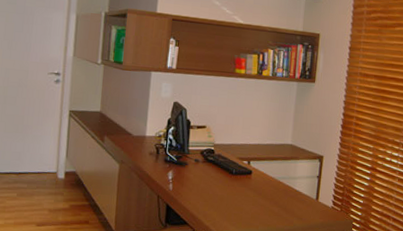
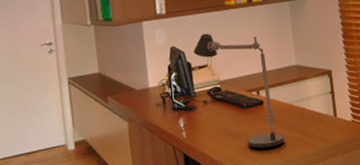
desk lamp: none [195,95,265,215] -> present [193,33,285,148]

